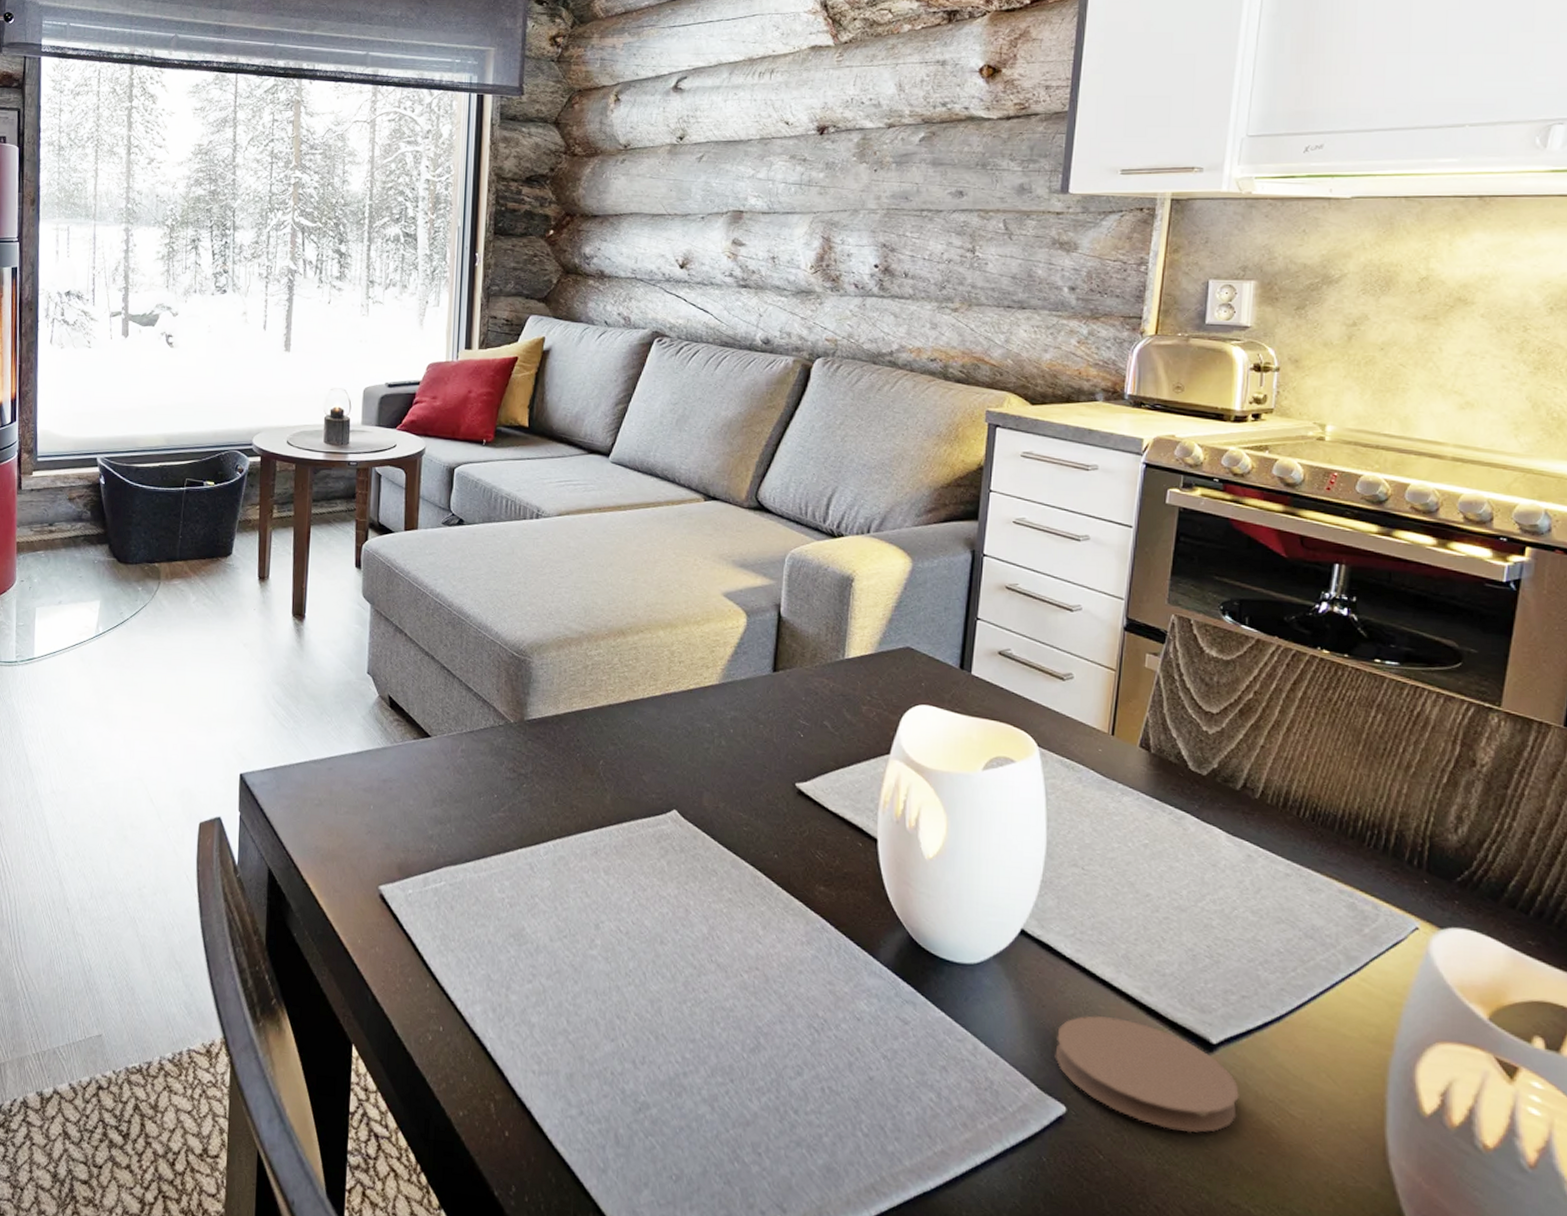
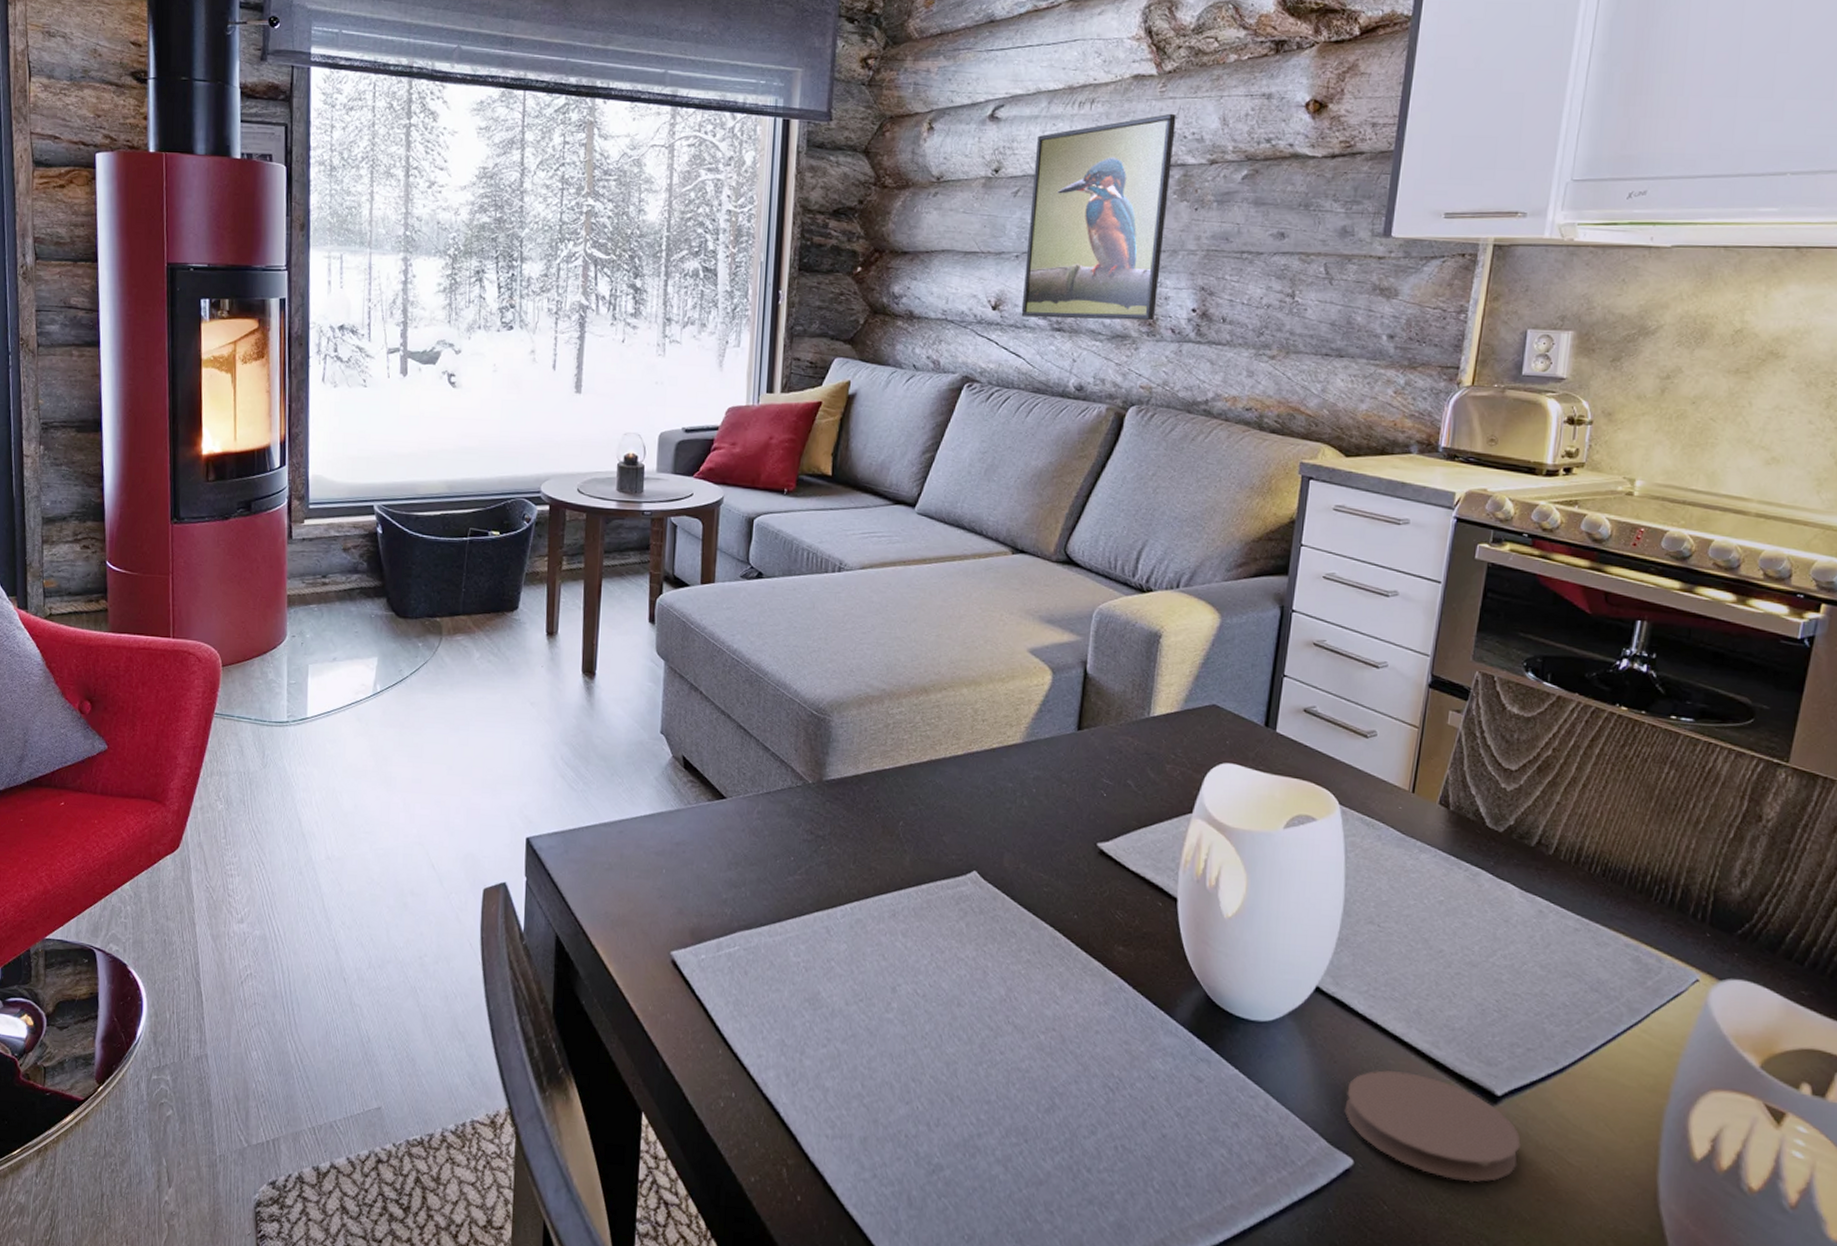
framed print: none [708,81,853,277] -> present [1021,113,1176,321]

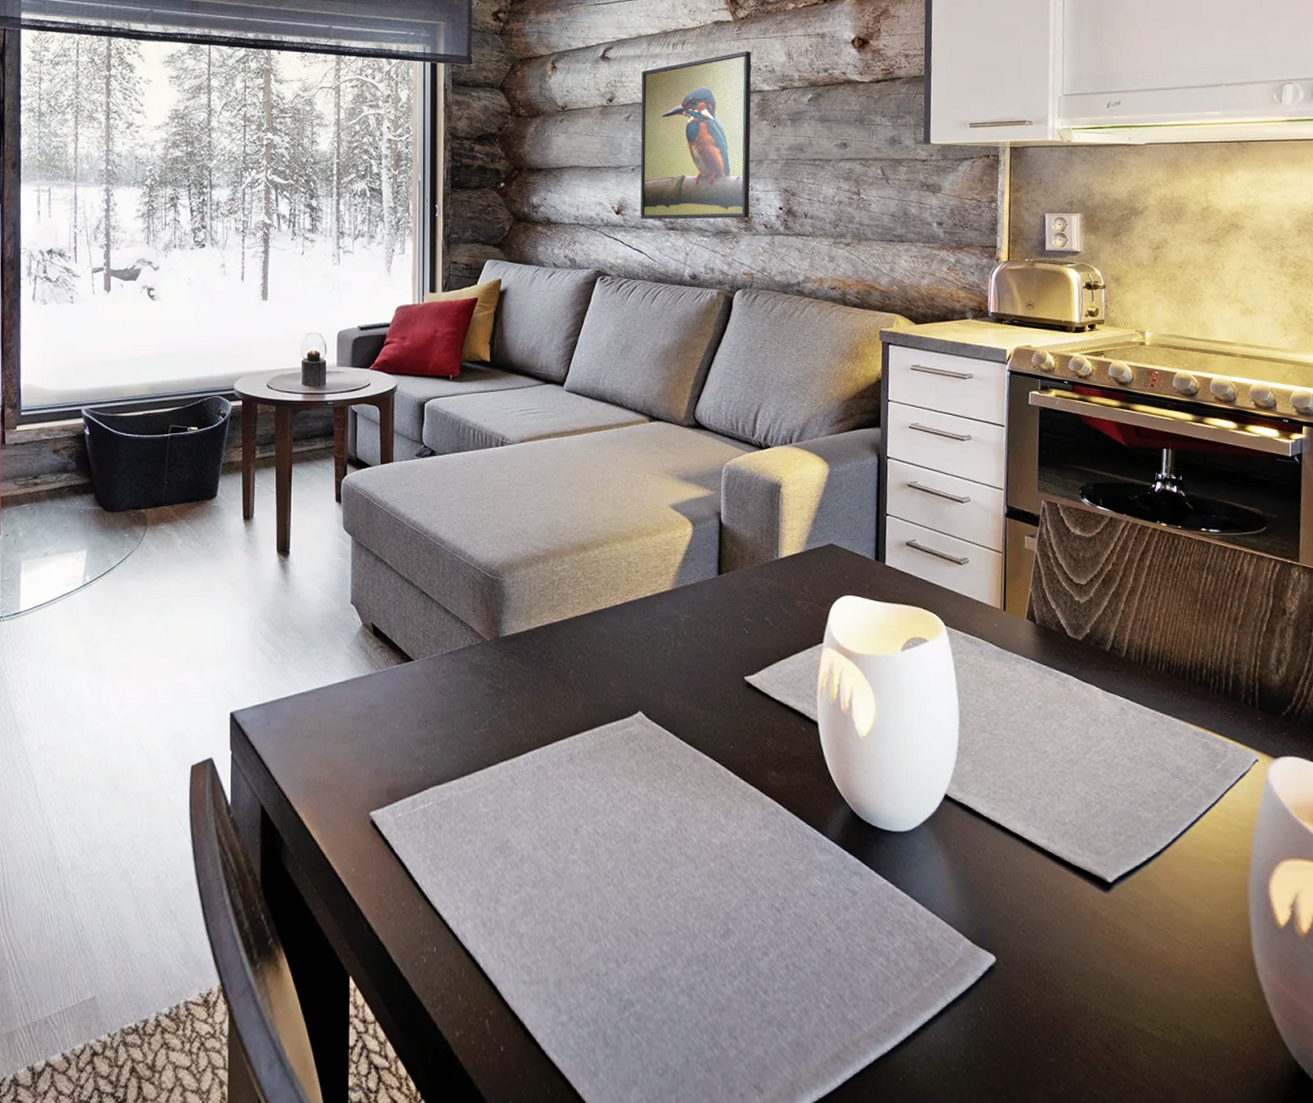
coaster: present [1344,1070,1521,1182] -> none [982,867,1135,968]

